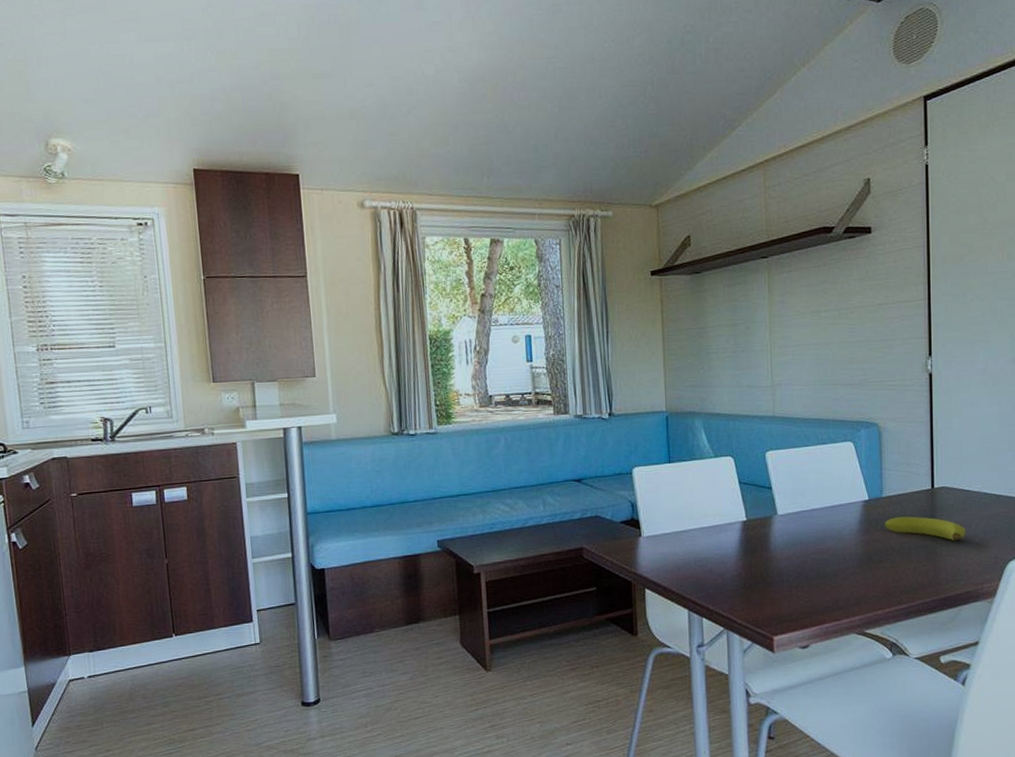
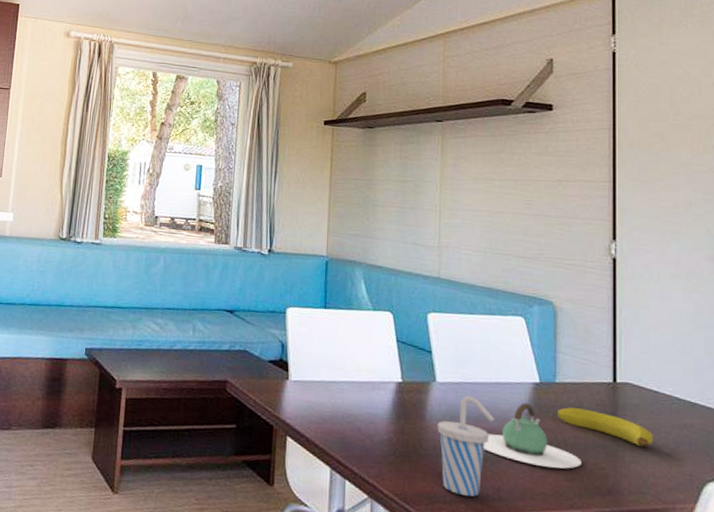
cup: none [781,522,831,612] -> present [437,395,495,497]
teapot: none [823,520,906,574] -> present [484,402,582,469]

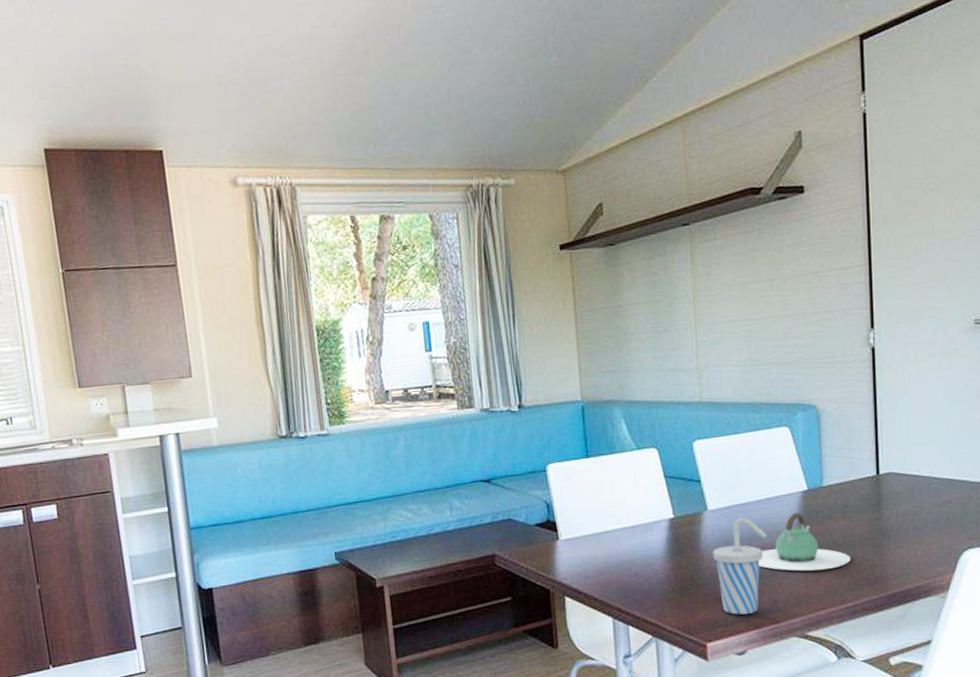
fruit: present [556,407,654,447] -> none [825,506,916,532]

